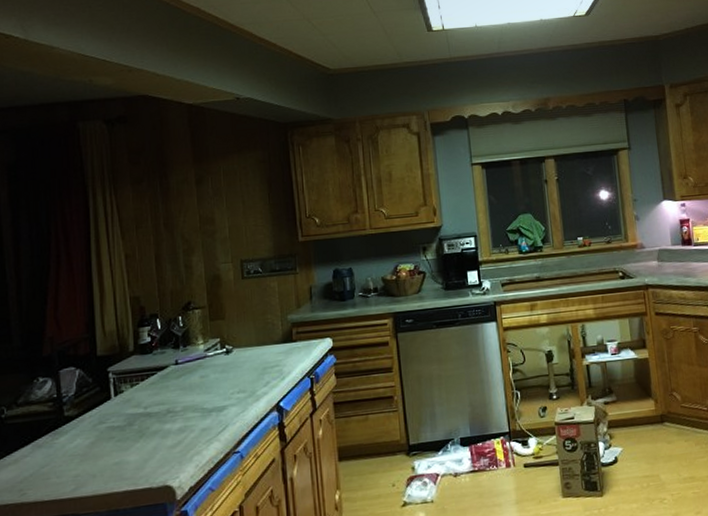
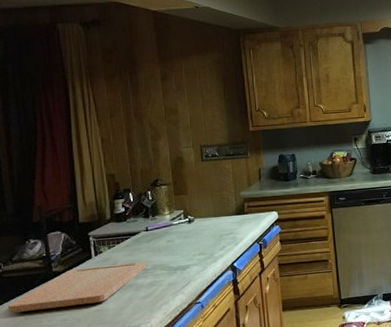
cutting board: none [10,401,176,468] -> present [7,261,147,313]

